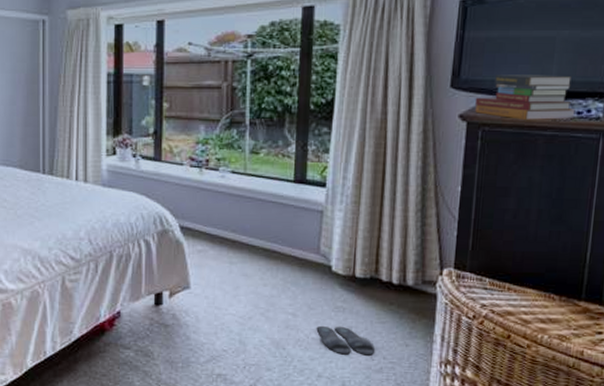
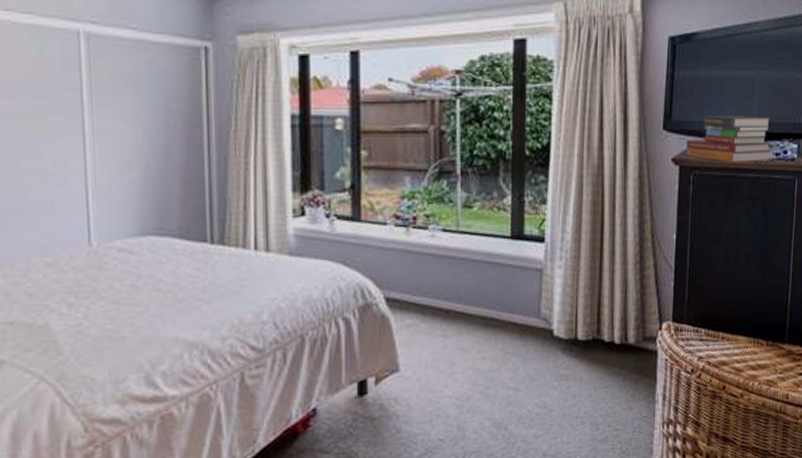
slippers: present [316,325,374,356] -> none [539,396,599,428]

